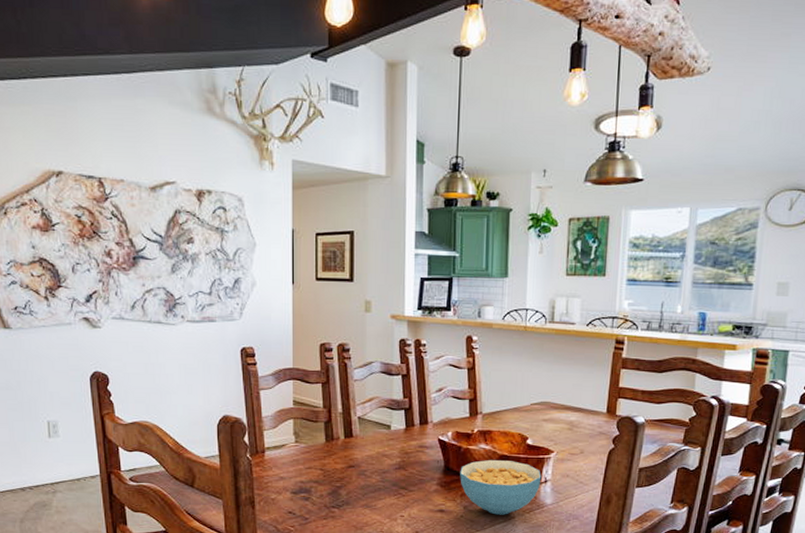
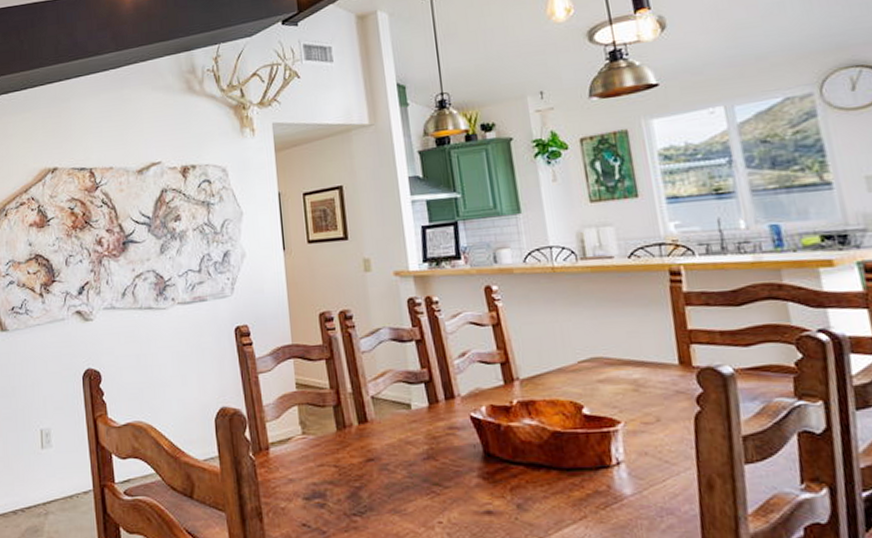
cereal bowl: present [460,459,542,515] -> none [504,438,612,514]

